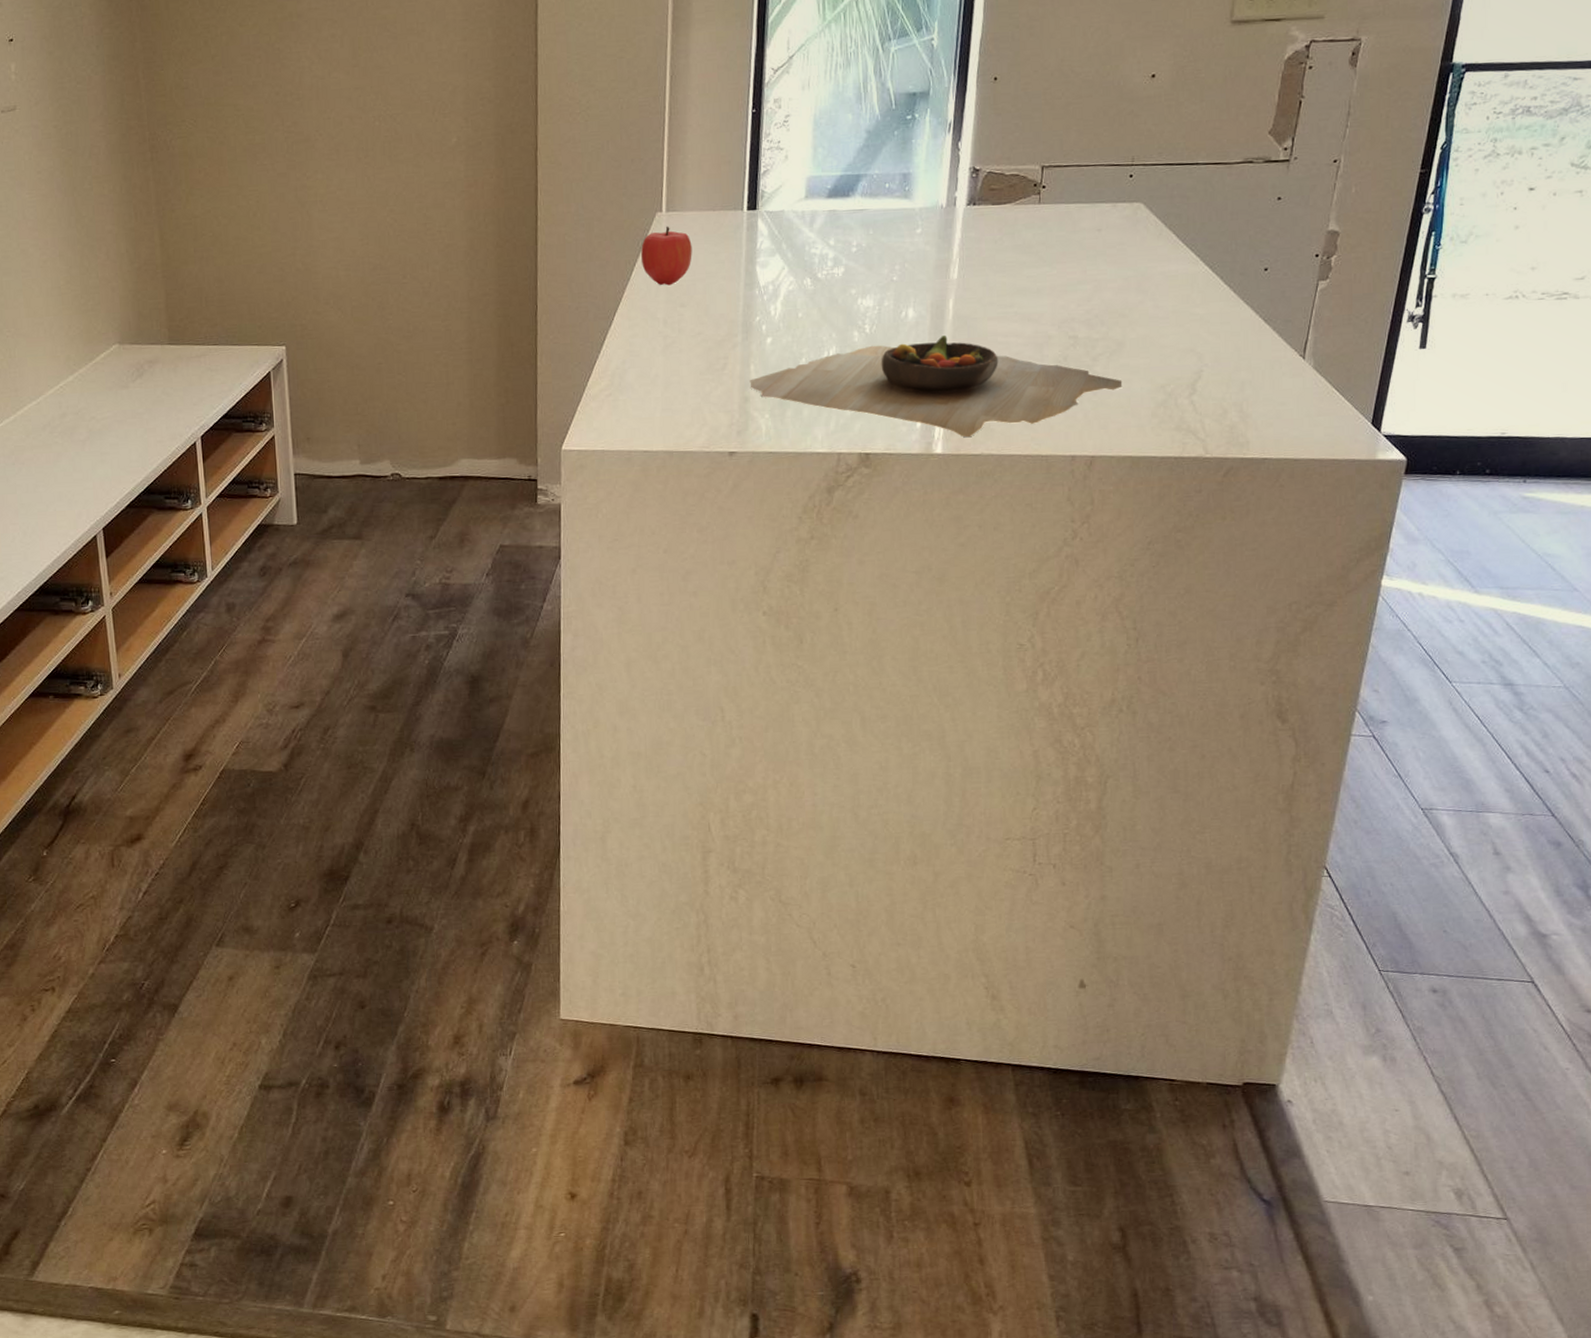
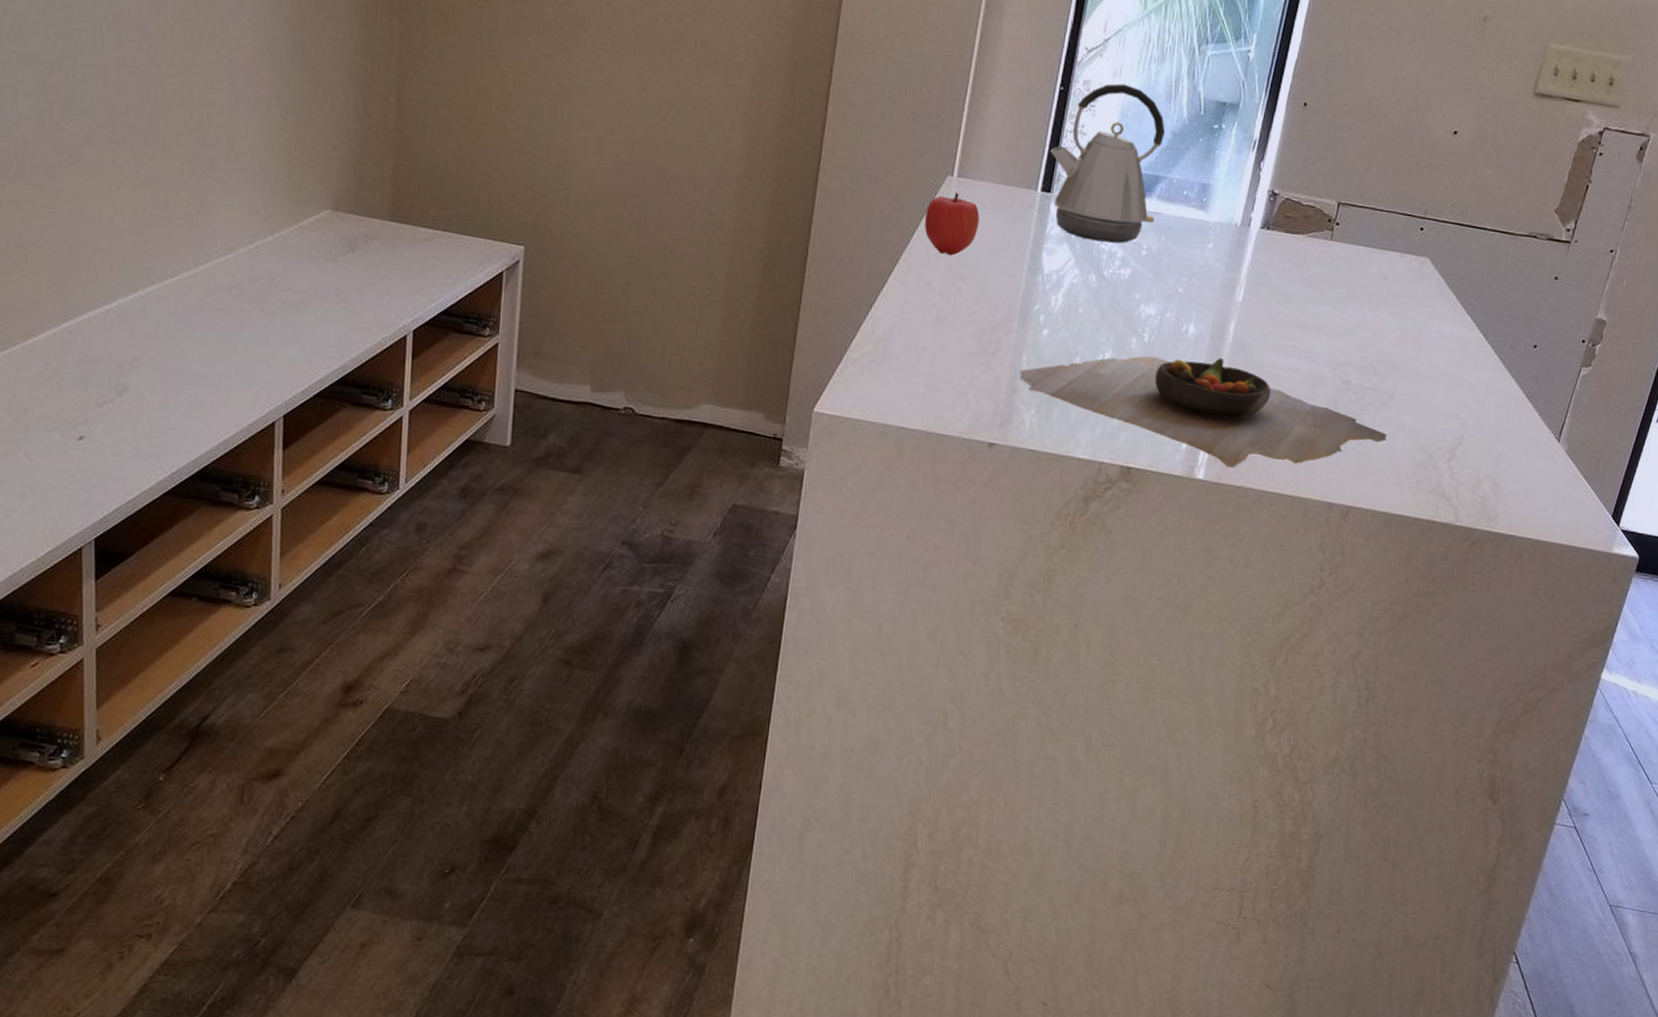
kettle: none [751,94,861,247] -> present [1050,83,1166,243]

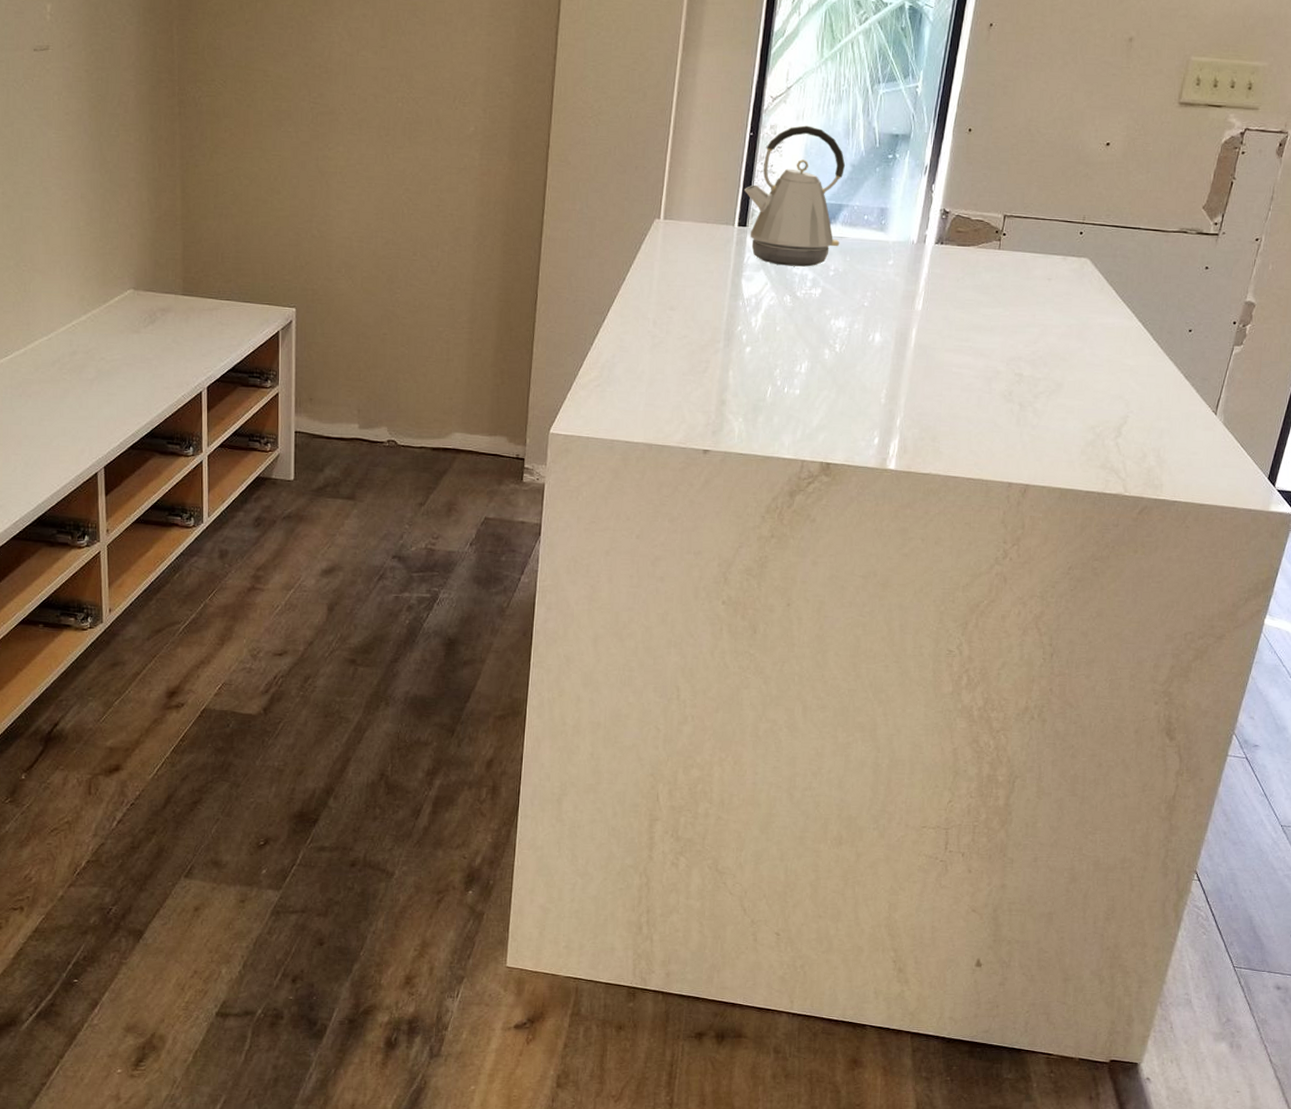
fruit: present [924,192,980,256] -> none [637,232,685,289]
cutting board: present [1019,355,1387,468] -> none [727,361,1058,457]

